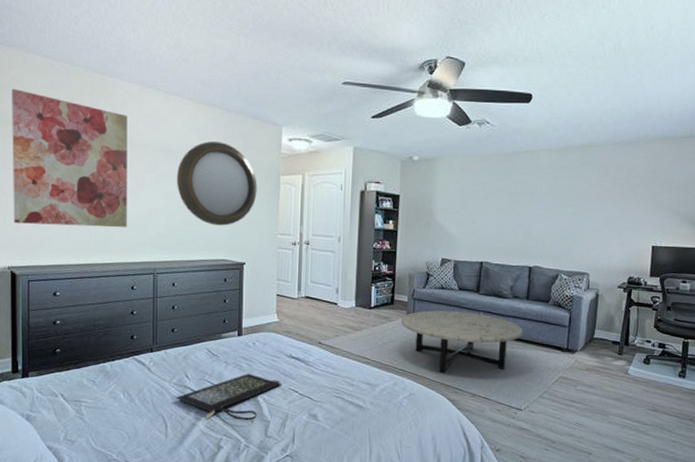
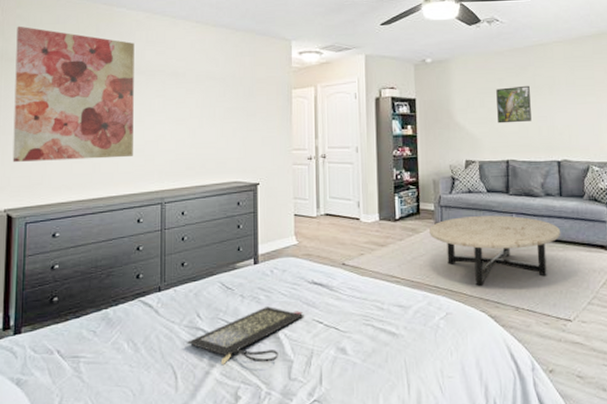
home mirror: present [176,141,257,226] -> none [184,61,269,146]
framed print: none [477,191,512,227] -> present [496,85,532,124]

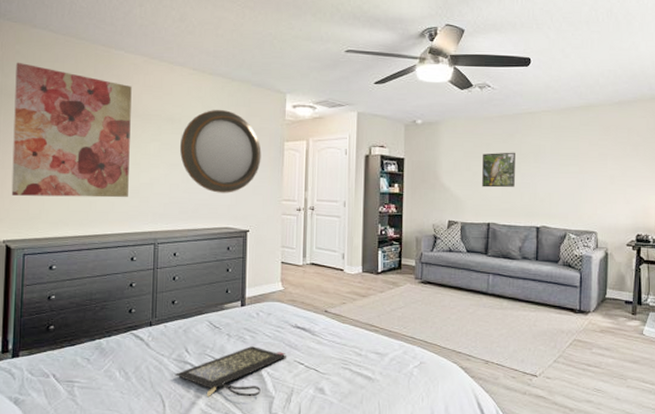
home mirror: none [184,61,269,146] -> present [179,110,262,193]
coffee table: present [429,215,561,286] -> none [409,274,534,339]

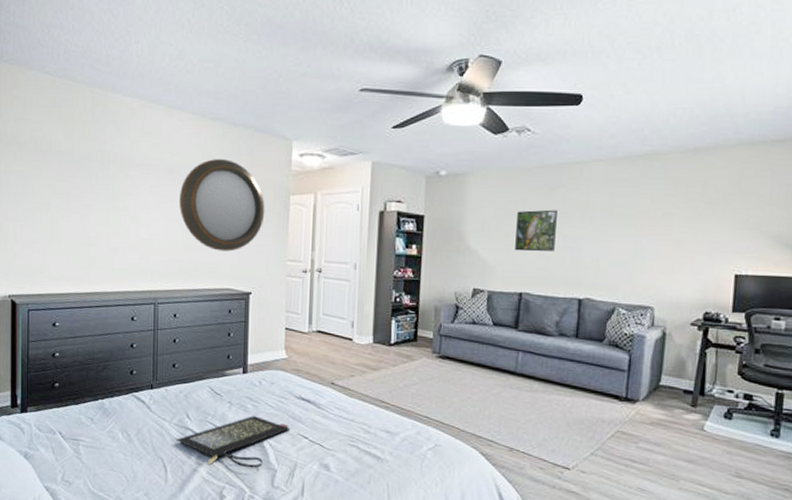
wall art: present [11,62,132,198] -> none [14,107,129,254]

